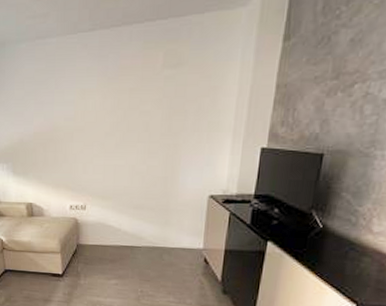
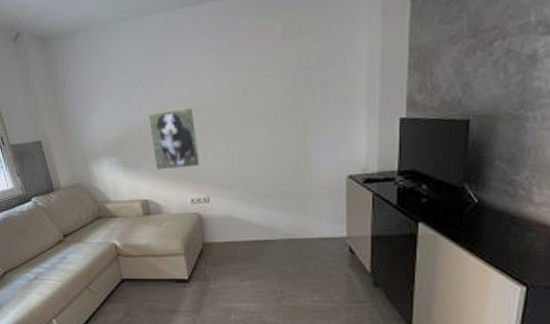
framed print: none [37,124,81,179] -> present [147,107,201,171]

